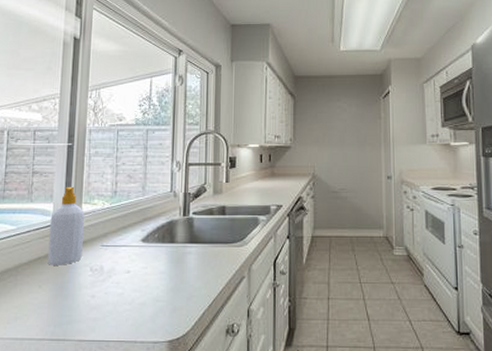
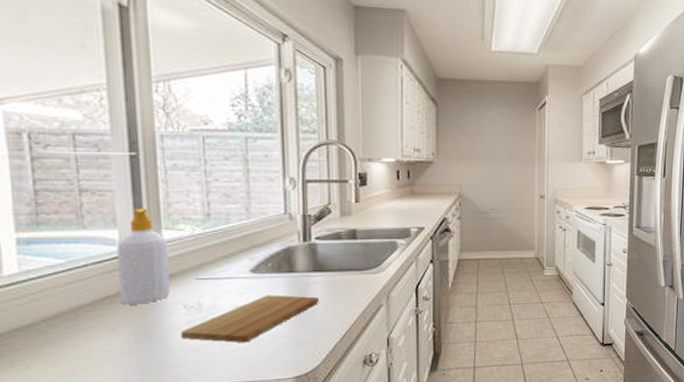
cutting board: none [86,262,192,305] -> present [181,294,319,343]

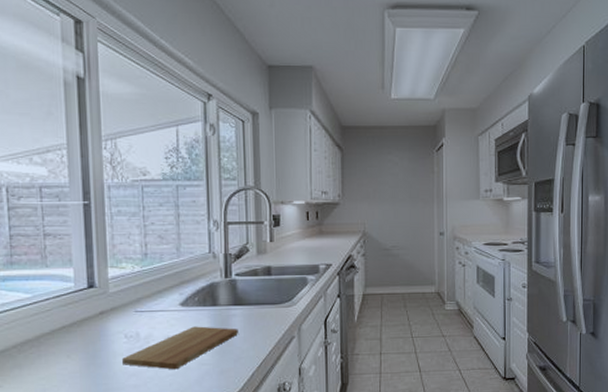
soap bottle: present [116,208,170,305] -> none [72,249,114,334]

